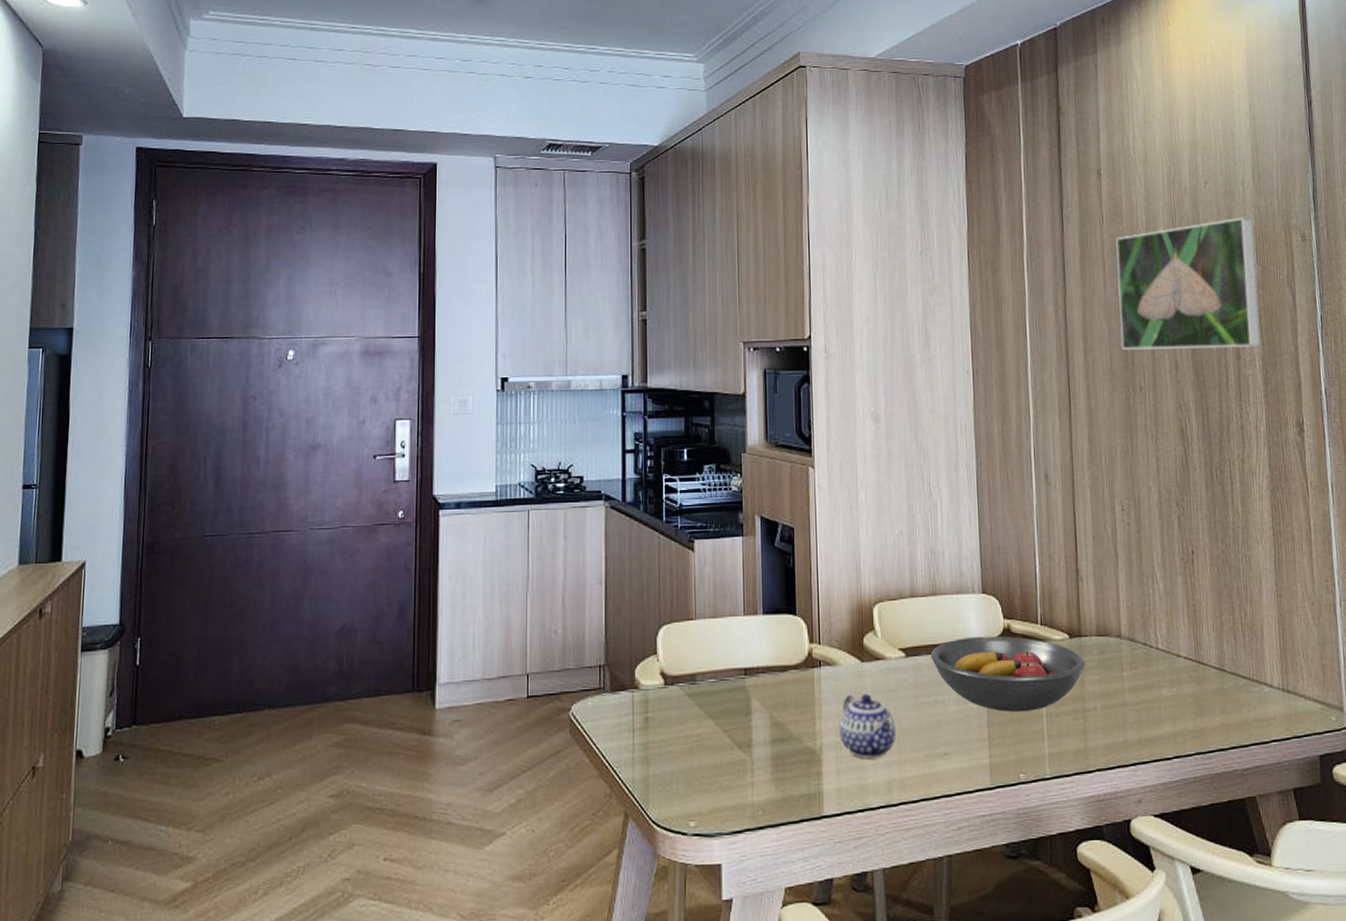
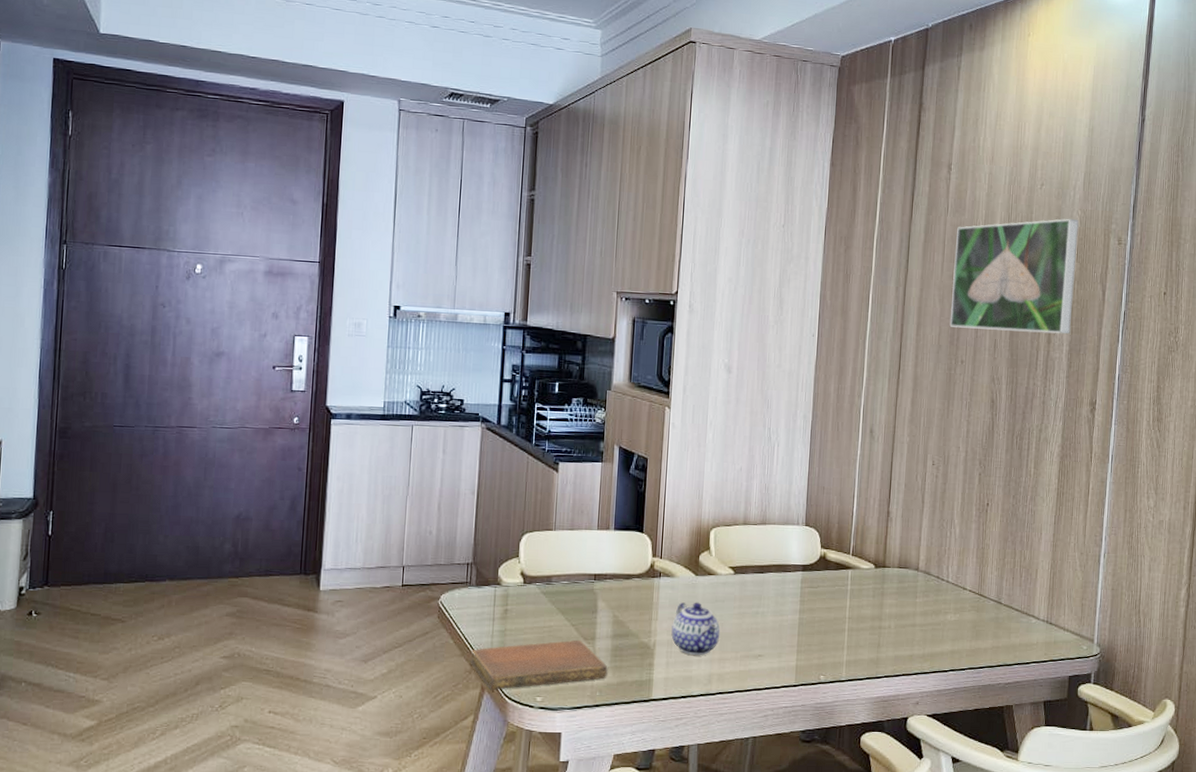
notebook: none [609,748,769,818] -> present [470,639,608,691]
fruit bowl: present [930,635,1086,713] -> none [755,561,886,626]

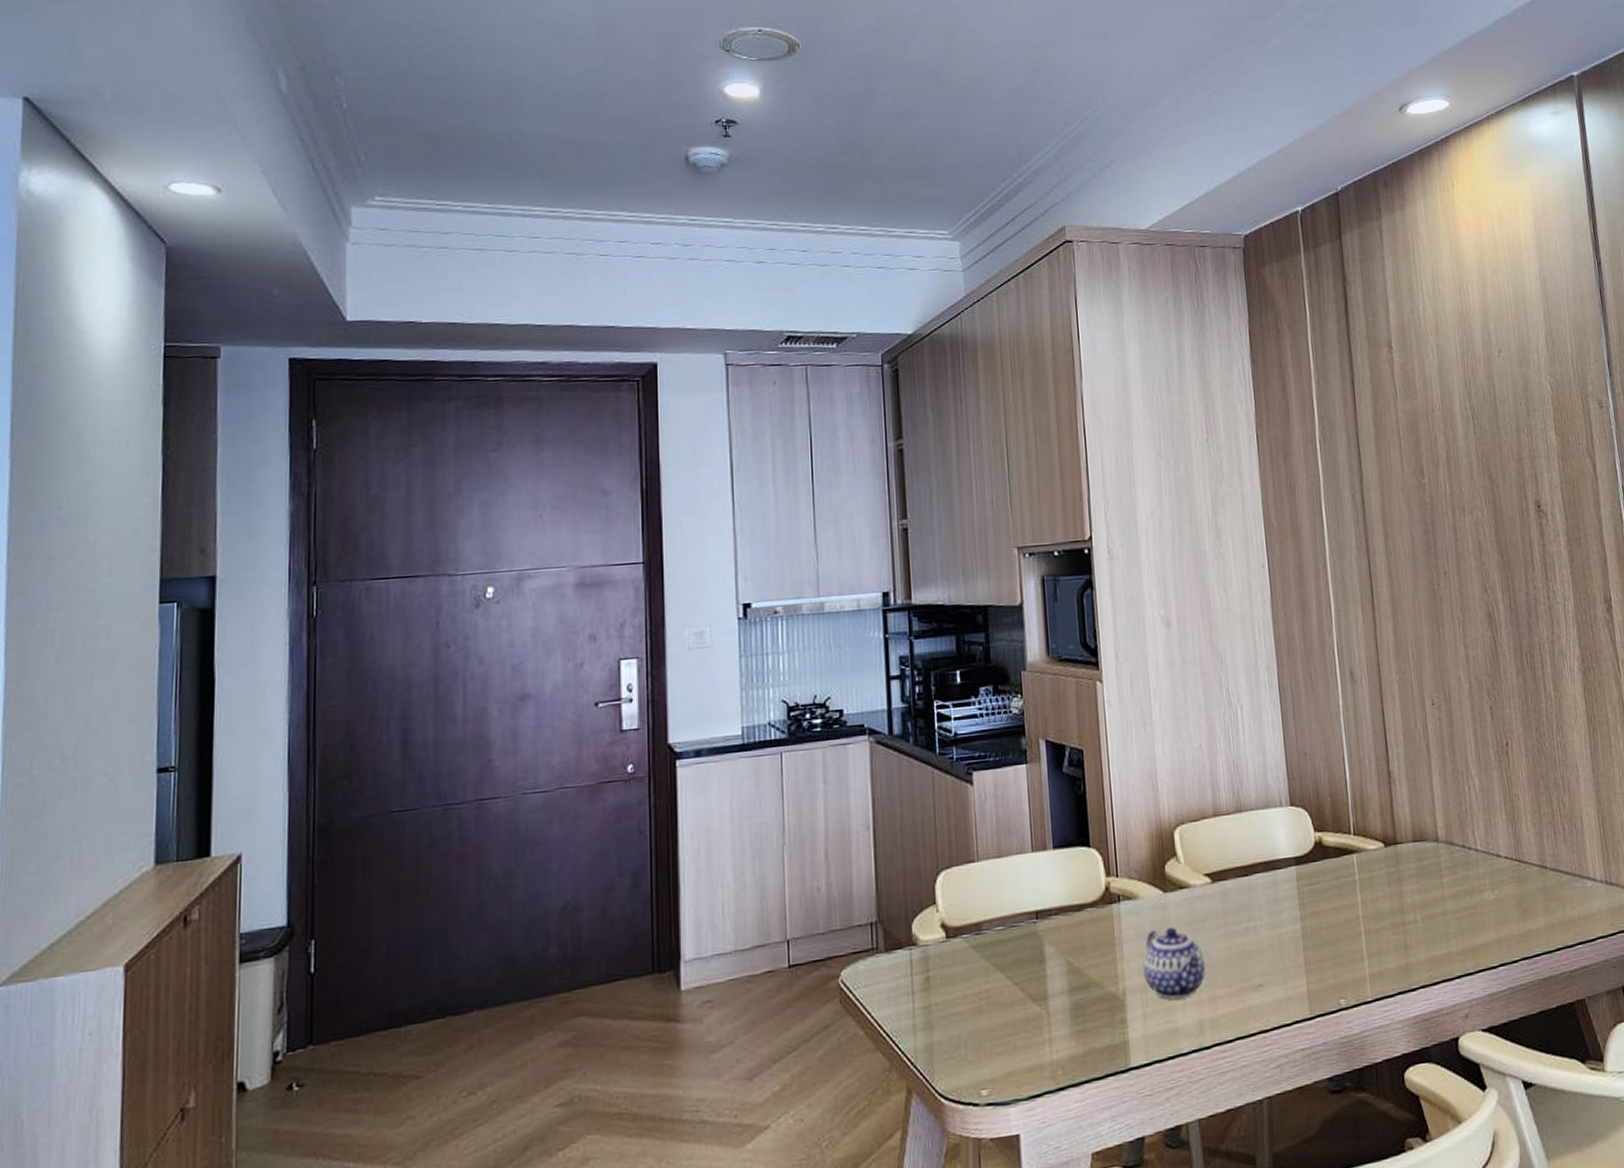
notebook: present [470,639,608,691] -> none [888,1002,1070,1092]
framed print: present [949,218,1080,335] -> none [1411,385,1565,533]

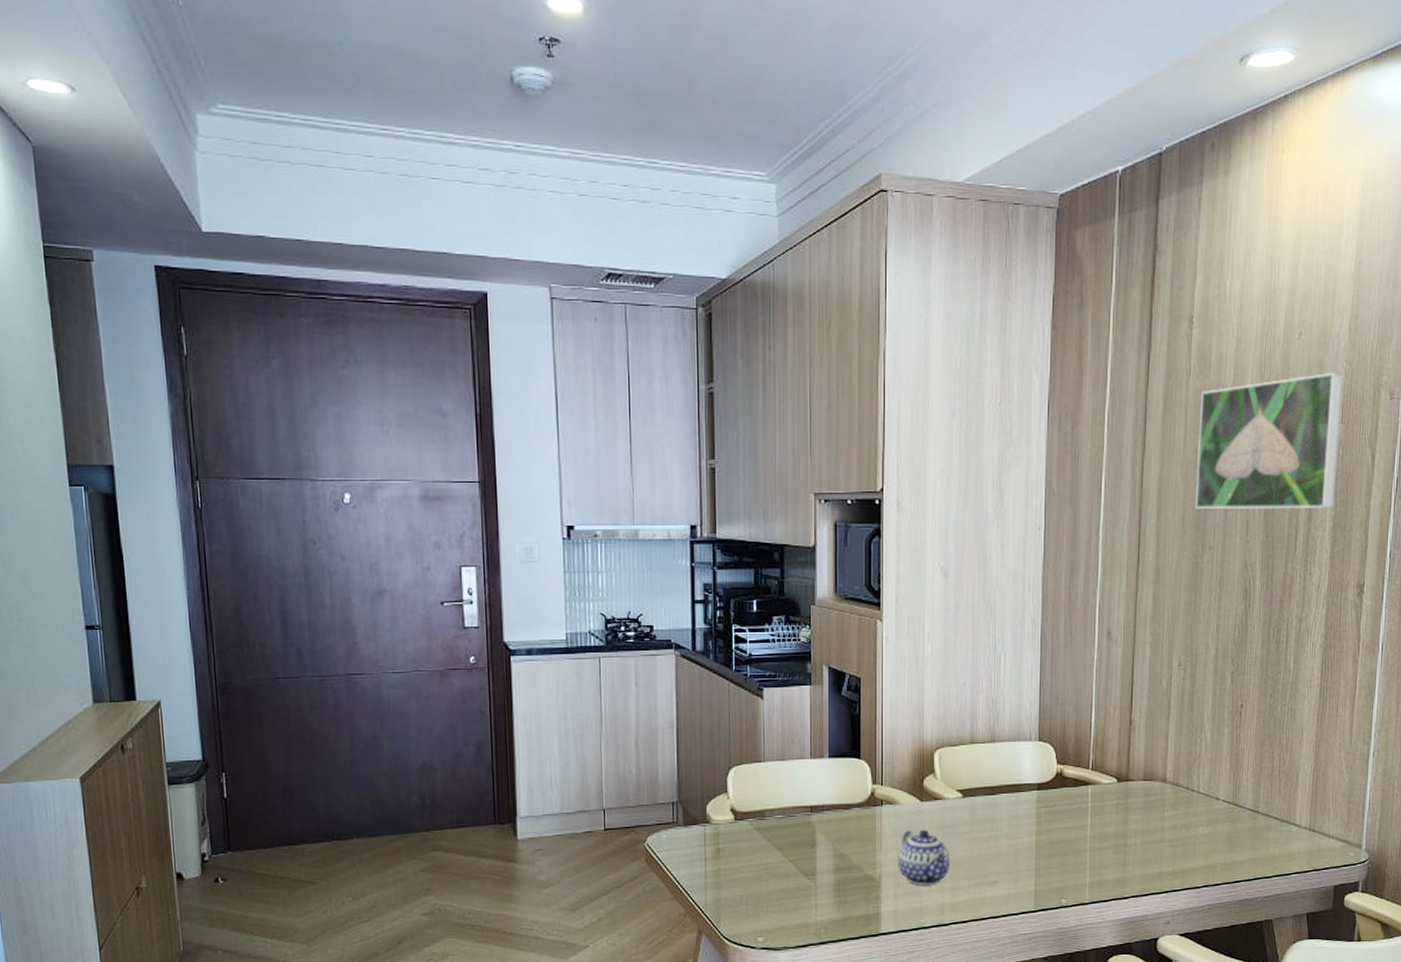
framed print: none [1411,385,1565,533] -> present [1195,372,1345,509]

